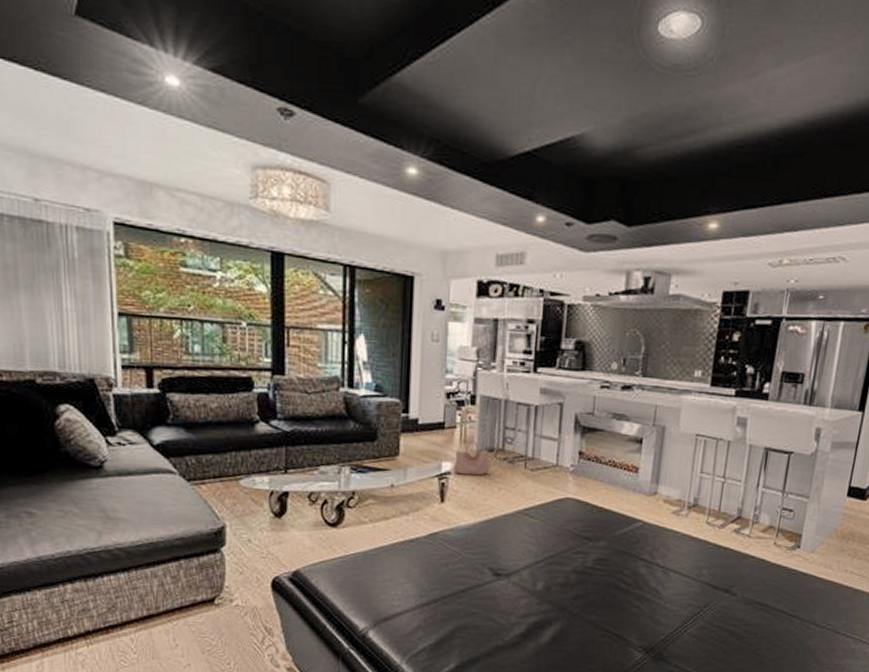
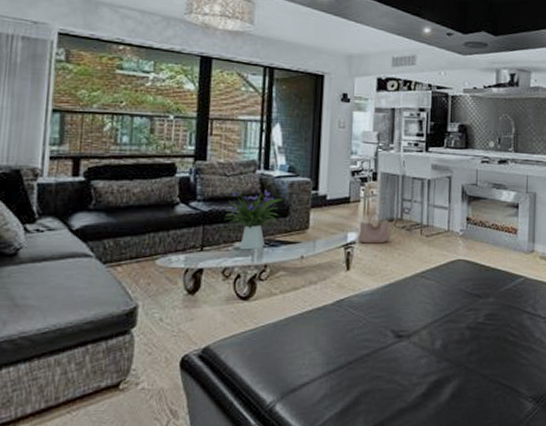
flower arrangement: none [304,405,371,476] -> present [222,186,284,250]

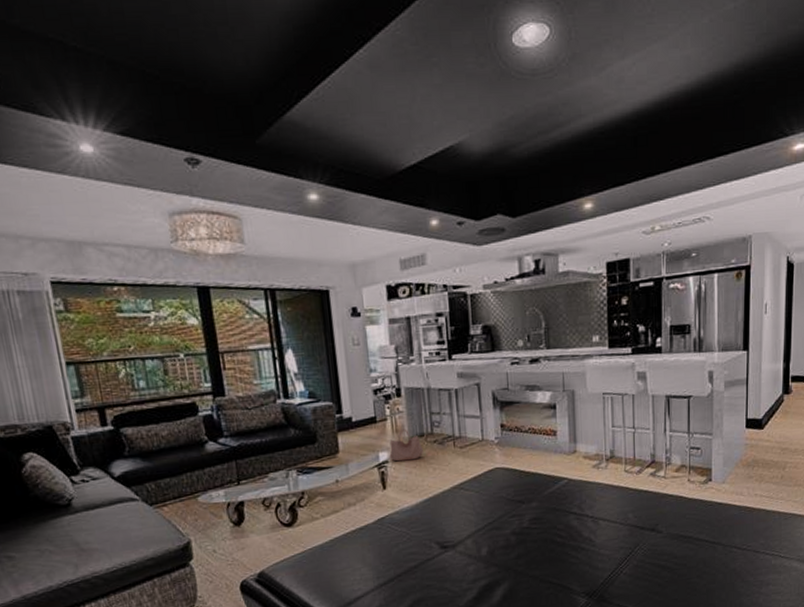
flower arrangement: present [222,186,284,250] -> none [250,417,310,480]

